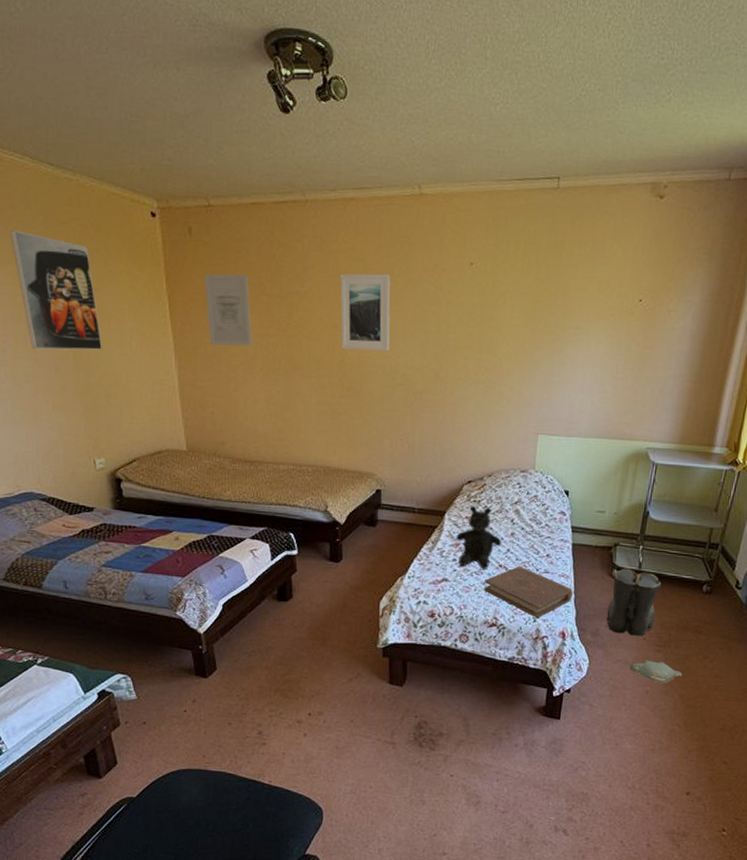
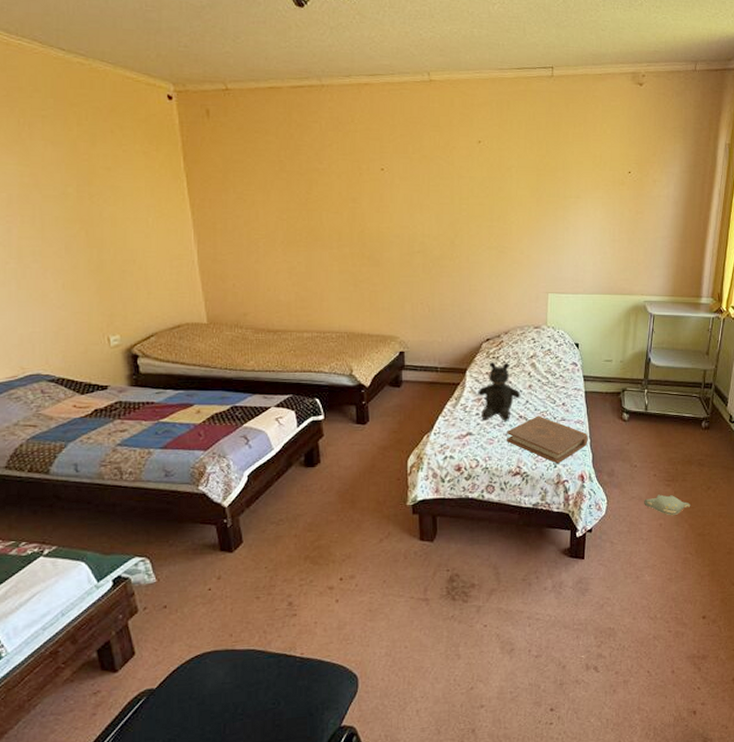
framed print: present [10,230,102,350] -> none [17,112,116,229]
wall art: present [203,274,253,347] -> none [222,152,273,221]
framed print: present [340,273,391,352] -> none [358,151,407,222]
boots: present [606,568,662,637] -> none [620,411,666,474]

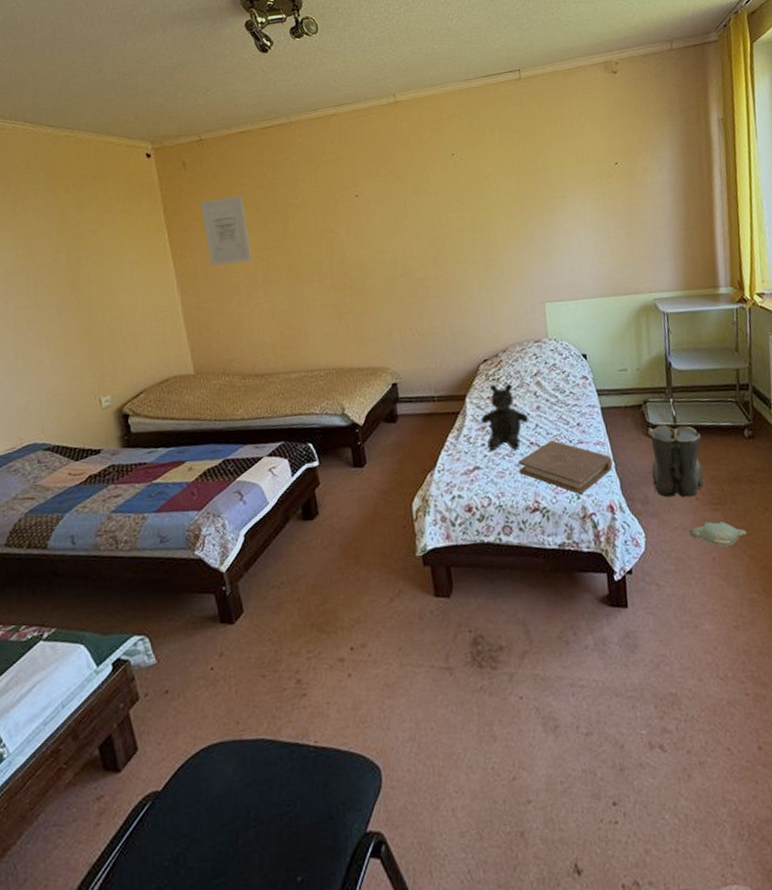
wall art: none [222,152,273,221] -> present [200,195,253,266]
boots: none [620,411,666,474] -> present [650,424,704,498]

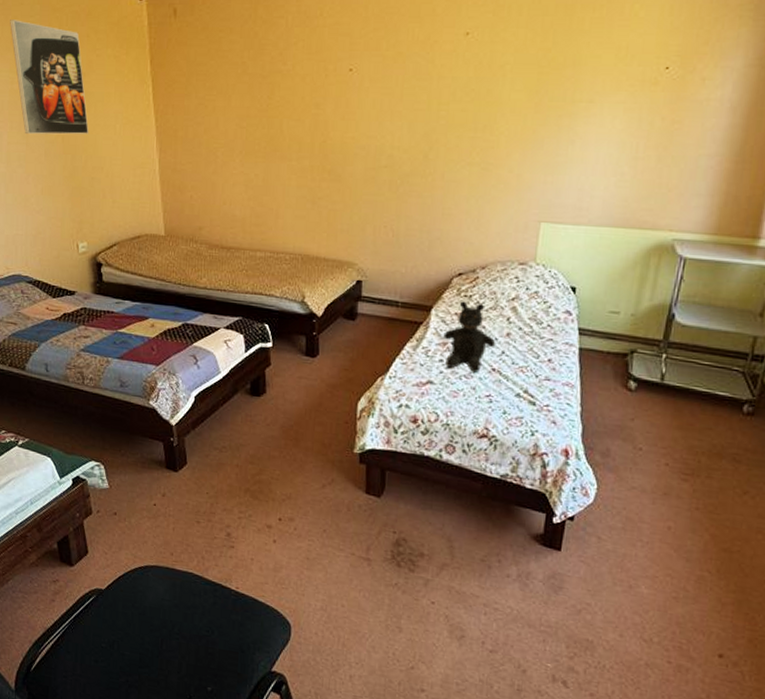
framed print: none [12,188,104,297] -> present [10,20,89,135]
wall art: present [200,195,253,266] -> none [187,54,233,128]
book: present [518,440,613,495] -> none [474,370,579,432]
boots: present [650,424,704,498] -> none [619,379,690,462]
plush toy: present [689,521,748,546] -> none [648,489,716,519]

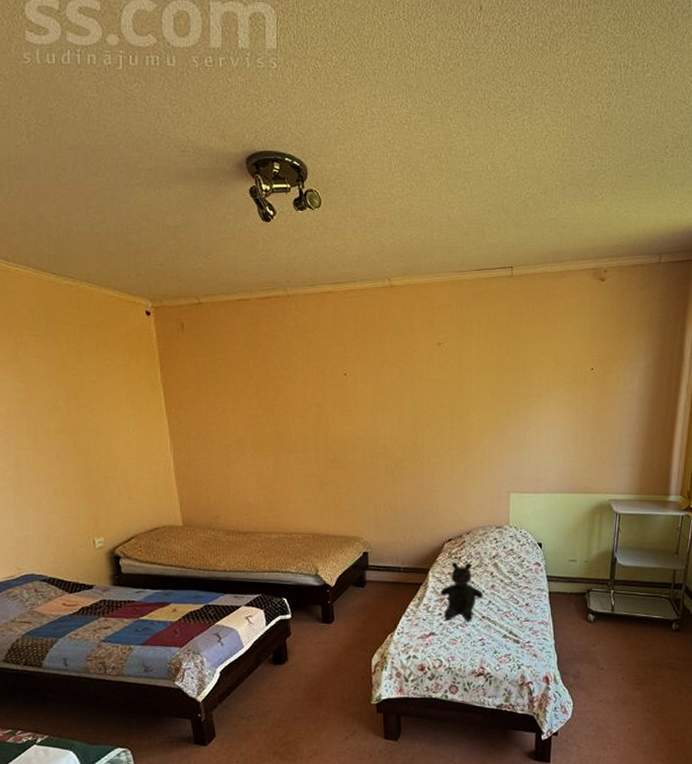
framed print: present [10,20,89,135] -> none [14,333,101,440]

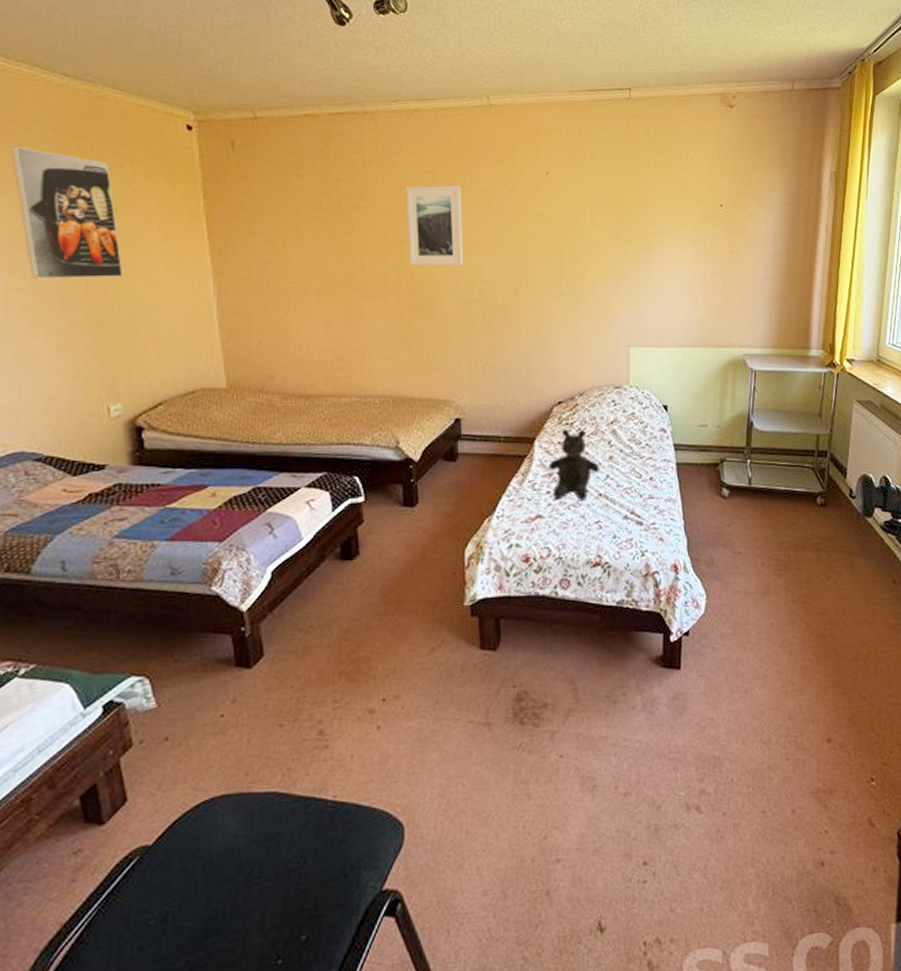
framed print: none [14,333,101,440] -> present [11,146,123,280]
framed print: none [322,356,370,425] -> present [406,185,464,266]

